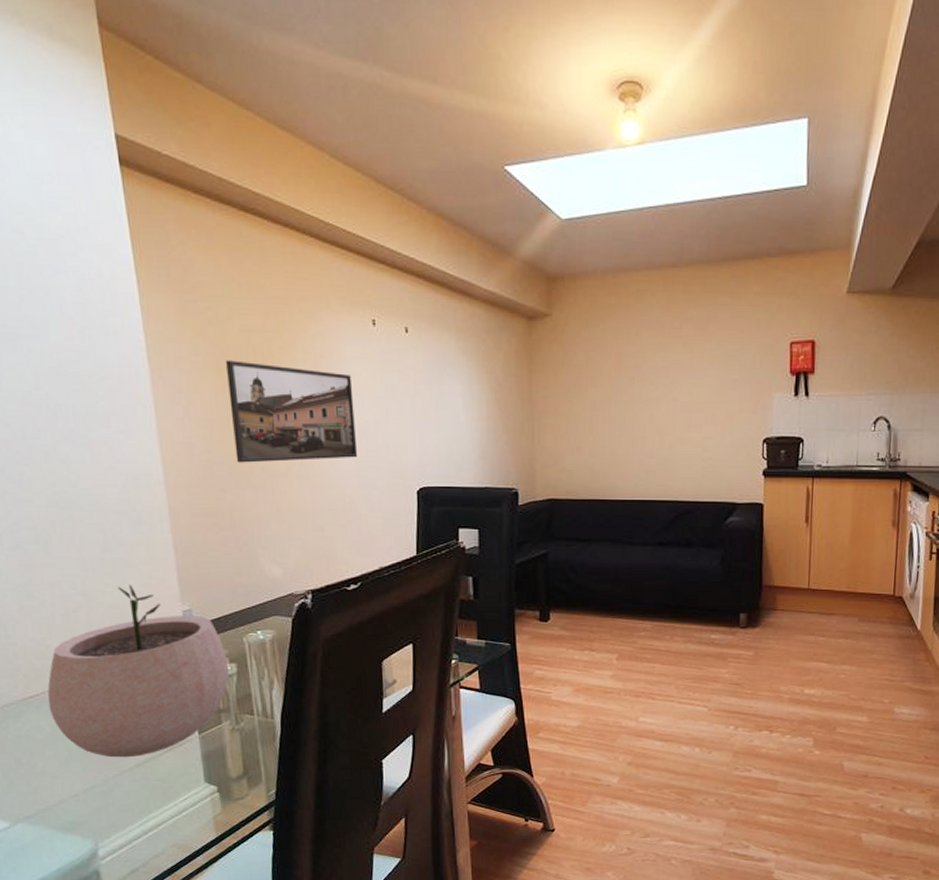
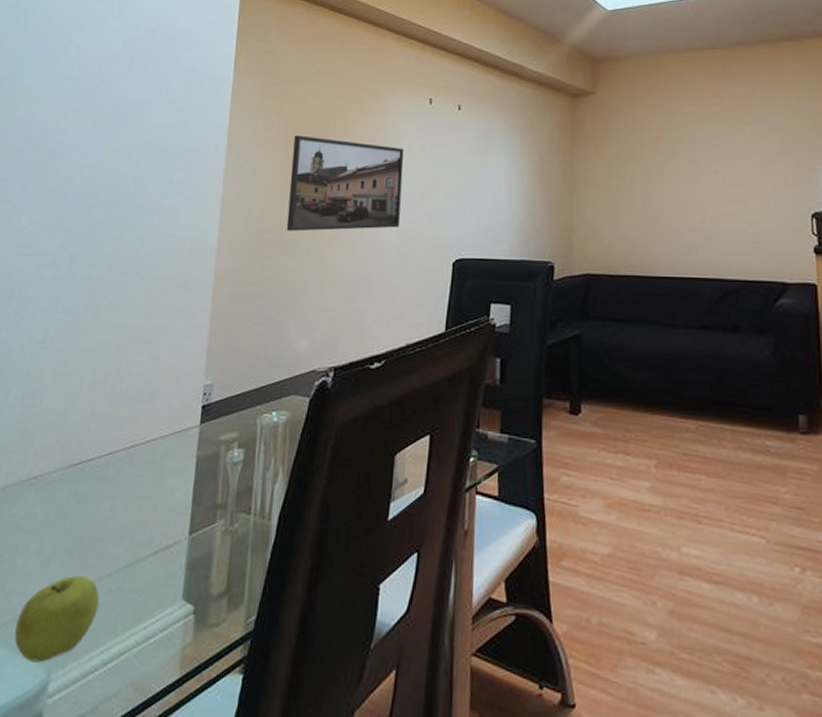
plant pot: present [47,584,229,758] -> none [48,353,237,560]
fruit: none [52,772,128,837] -> present [14,576,100,663]

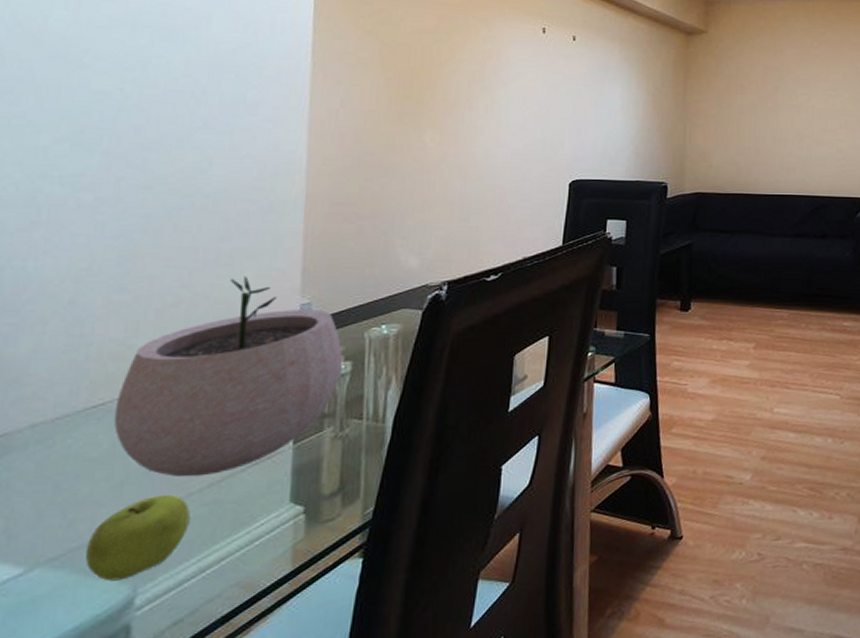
plant pot: none [48,353,237,560] -> present [113,276,343,477]
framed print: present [286,135,404,232] -> none [388,57,517,154]

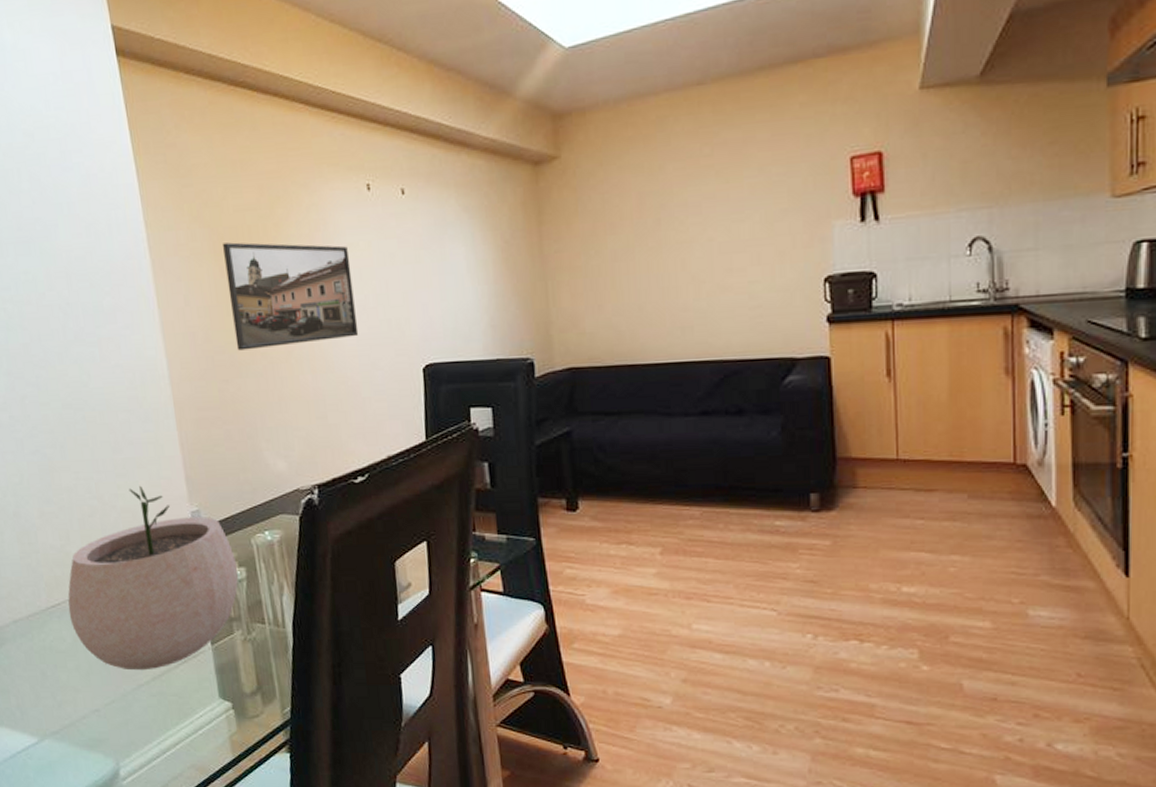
fruit: present [86,495,190,581] -> none [76,686,145,755]
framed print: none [388,57,517,154] -> present [222,242,359,351]

